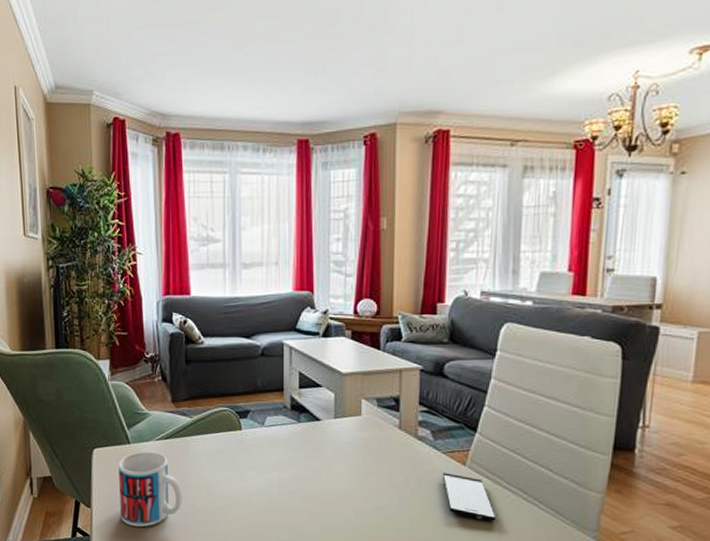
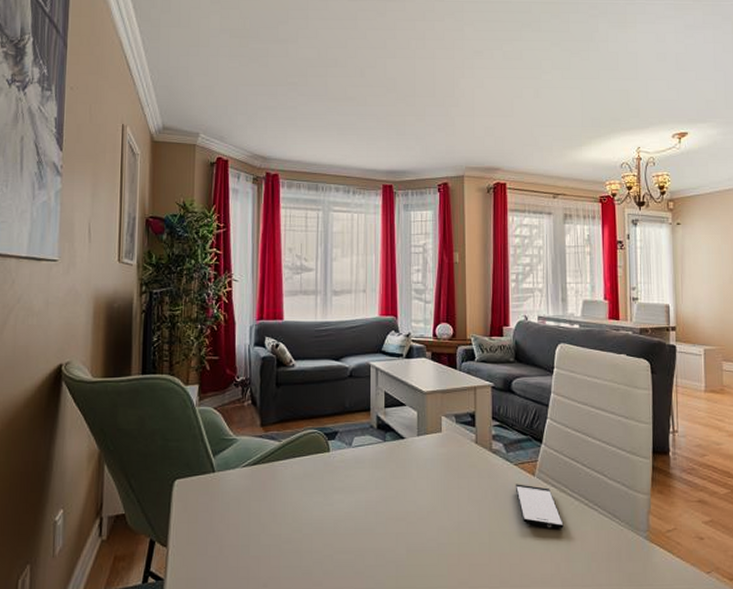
mug: present [118,451,183,528] -> none [200,479,269,565]

